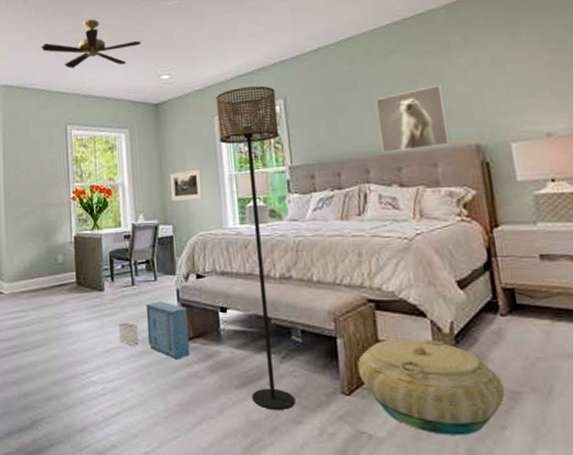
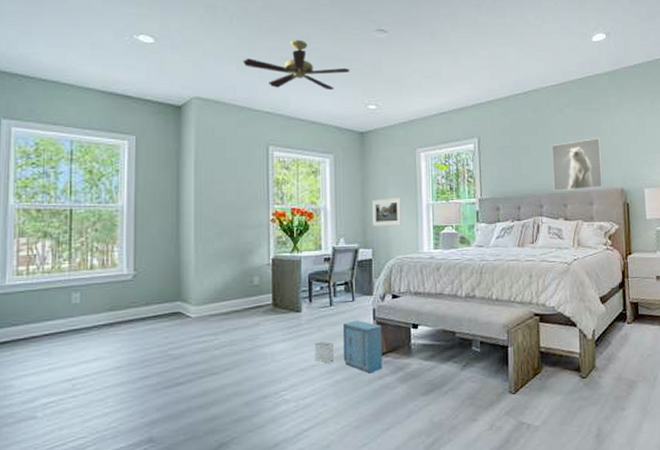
floor lamp: present [216,86,296,409] -> none [419,124,472,411]
basket: present [358,339,505,436] -> none [523,344,626,419]

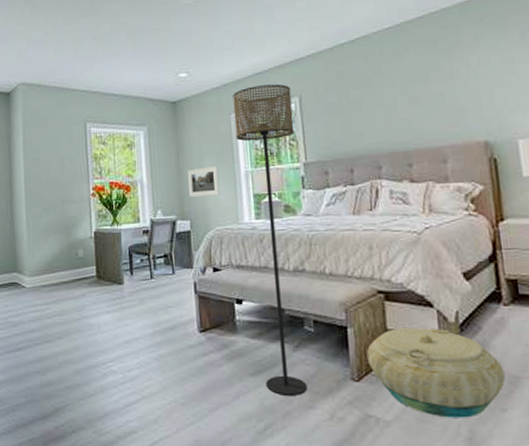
ceiling fan: present [243,39,351,91] -> none [60,17,160,67]
storage bin: present [314,320,383,374] -> none [137,293,207,349]
floor lamp: none [419,124,472,411] -> present [233,84,307,395]
basket: none [523,344,626,419] -> present [367,328,506,418]
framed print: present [552,138,604,192] -> none [389,83,460,150]

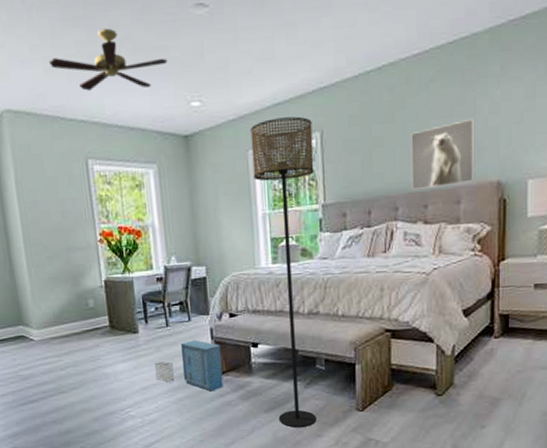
ceiling fan: none [60,17,160,67] -> present [49,28,168,91]
storage bin: none [137,293,207,349] -> present [154,340,223,392]
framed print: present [188,166,220,197] -> none [203,208,237,242]
basket: present [367,328,506,418] -> none [372,360,488,437]
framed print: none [389,83,460,150] -> present [411,119,475,191]

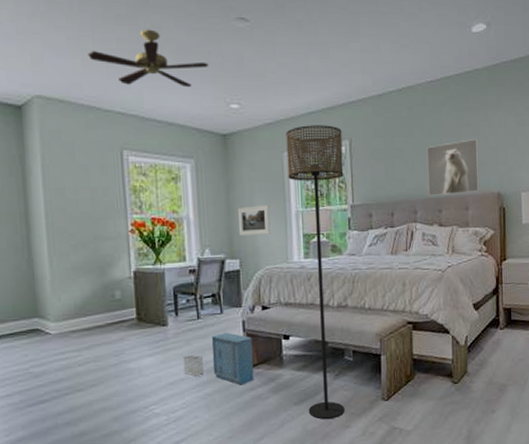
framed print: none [203,208,237,242] -> present [238,205,271,236]

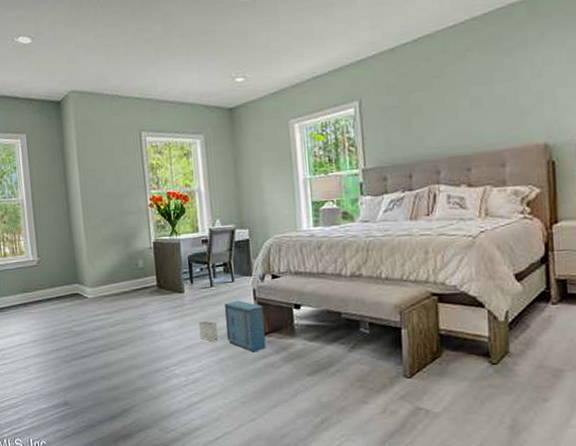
ceiling fan: present [88,29,210,88] -> none [110,17,215,72]
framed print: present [238,205,271,236] -> none [246,174,279,206]
floor lamp: present [286,125,345,419] -> none [291,87,362,392]
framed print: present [427,139,480,197] -> none [450,84,520,155]

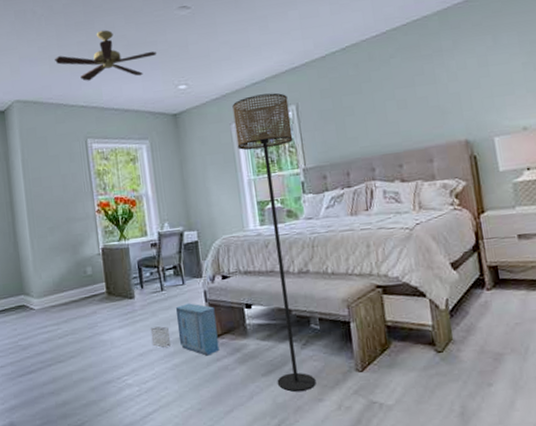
ceiling fan: none [110,17,215,72] -> present [55,30,157,81]
floor lamp: none [291,87,362,392] -> present [232,93,316,392]

